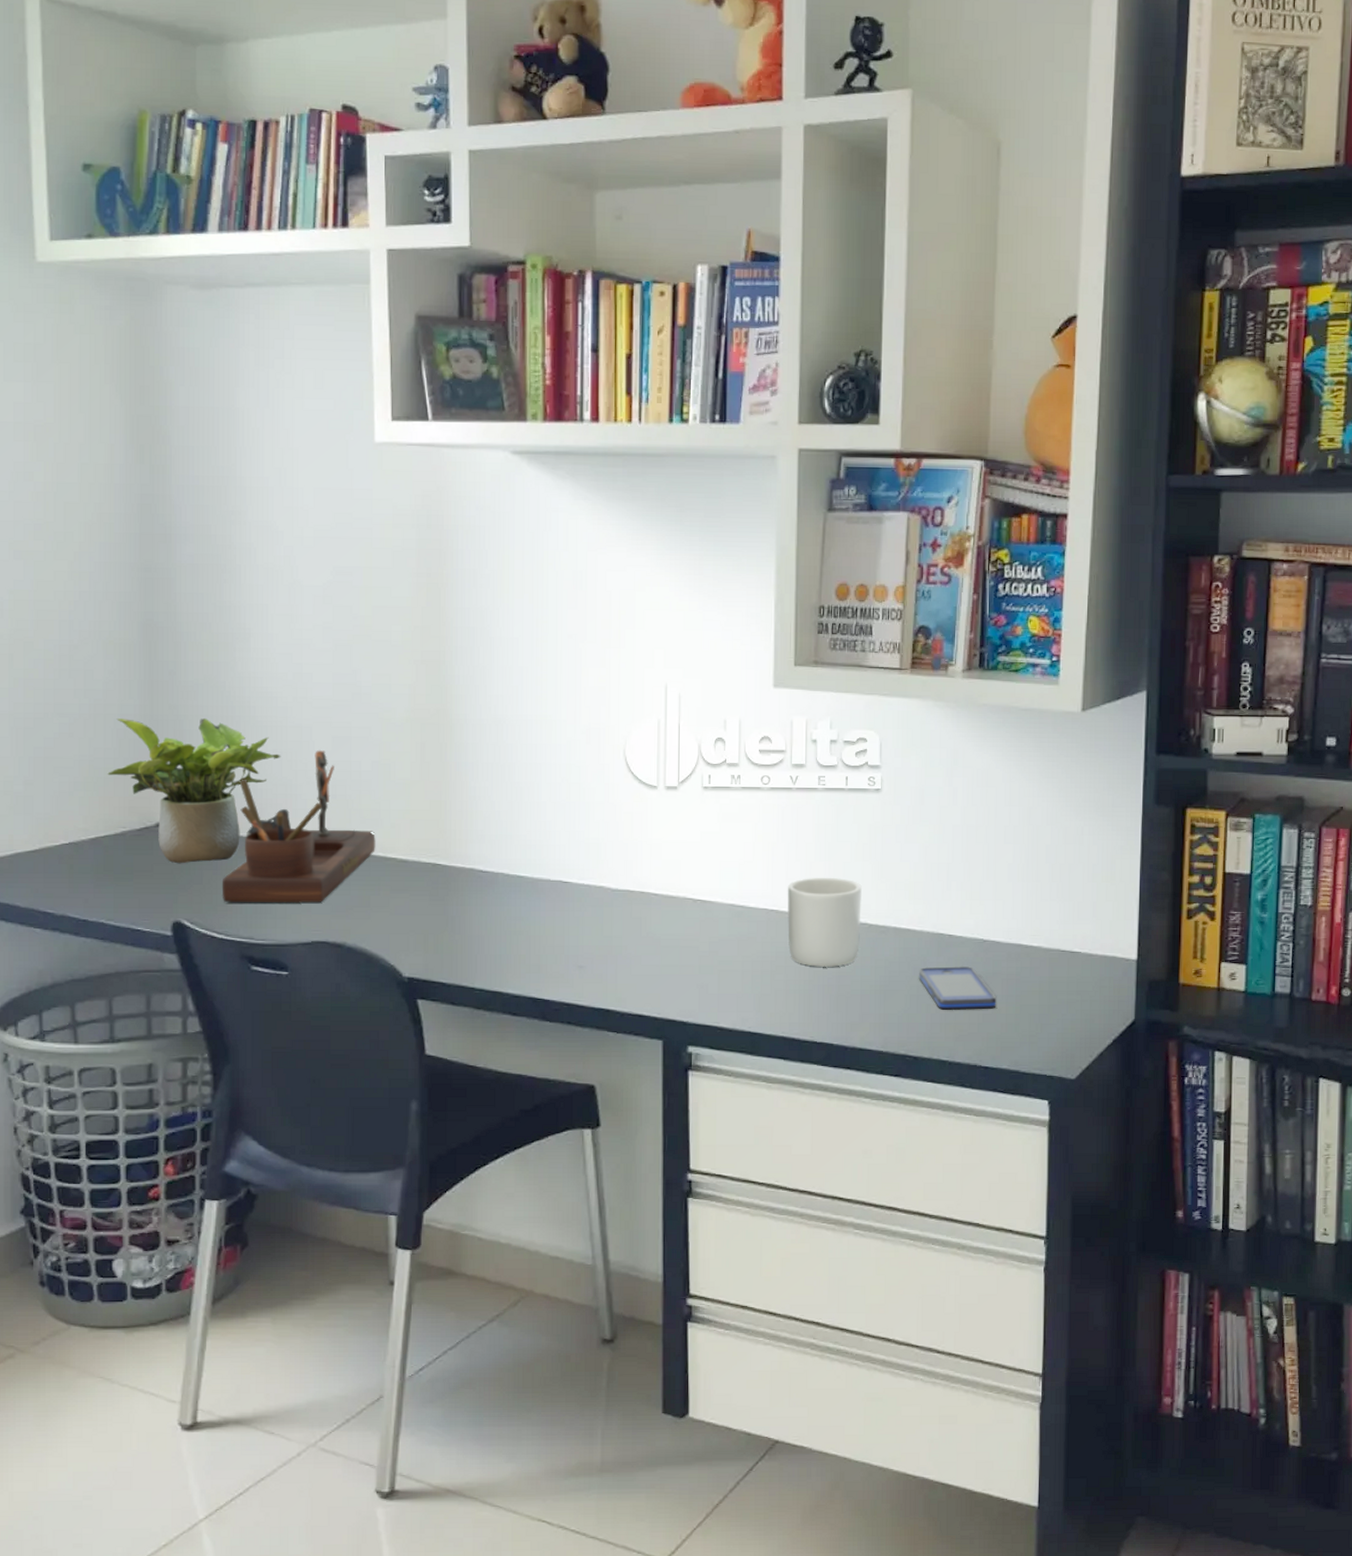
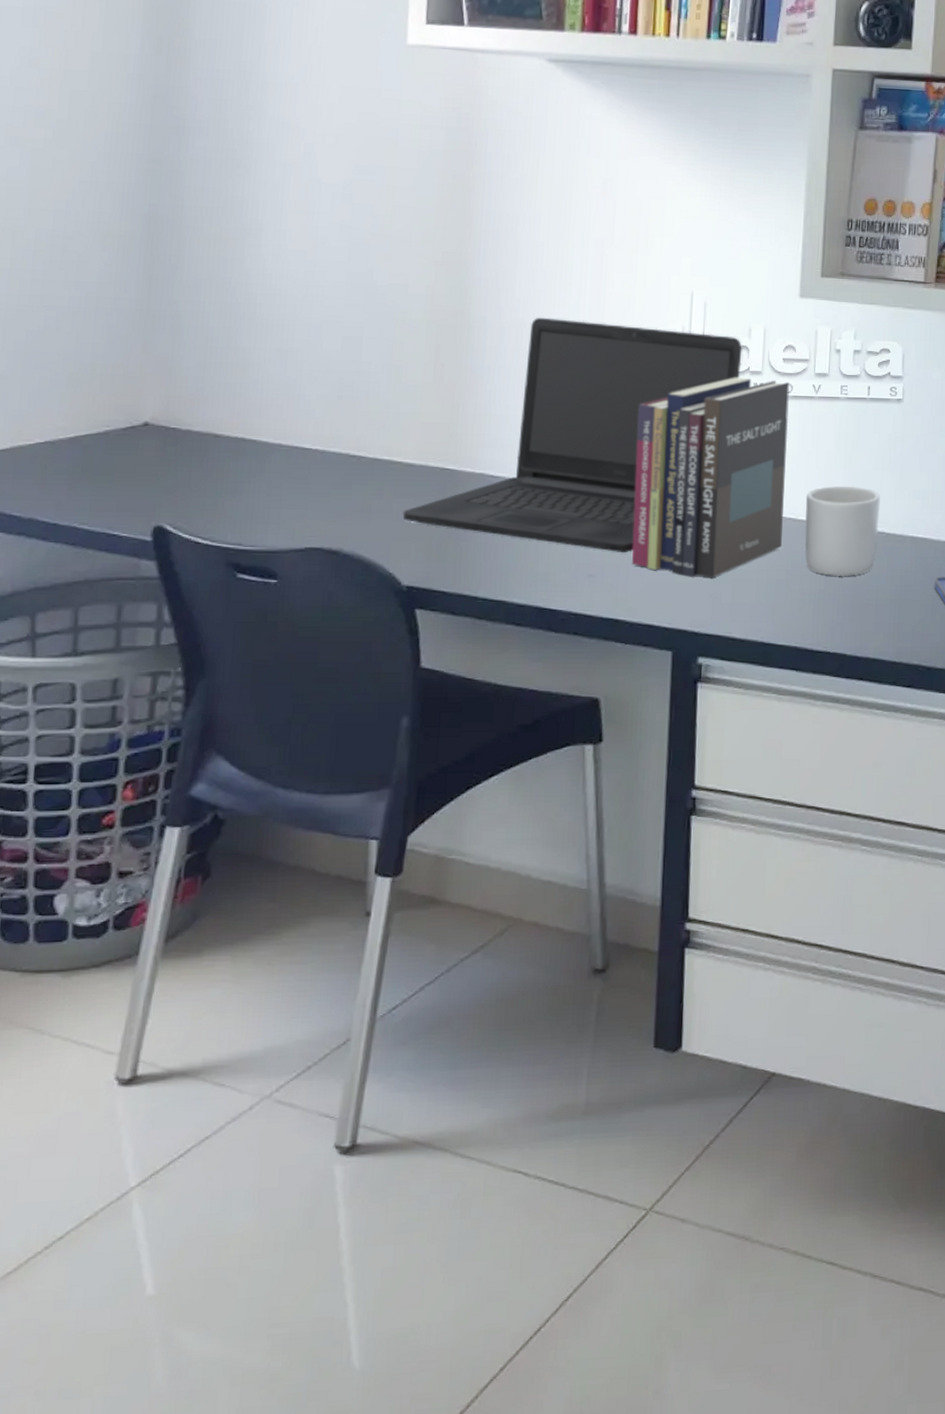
potted plant: present [107,718,281,864] -> none [94,313,286,466]
desk organizer: present [221,749,376,904] -> none [210,349,382,508]
laptop: none [400,713,718,944] -> present [402,317,742,552]
books: none [618,770,768,969] -> present [632,377,790,577]

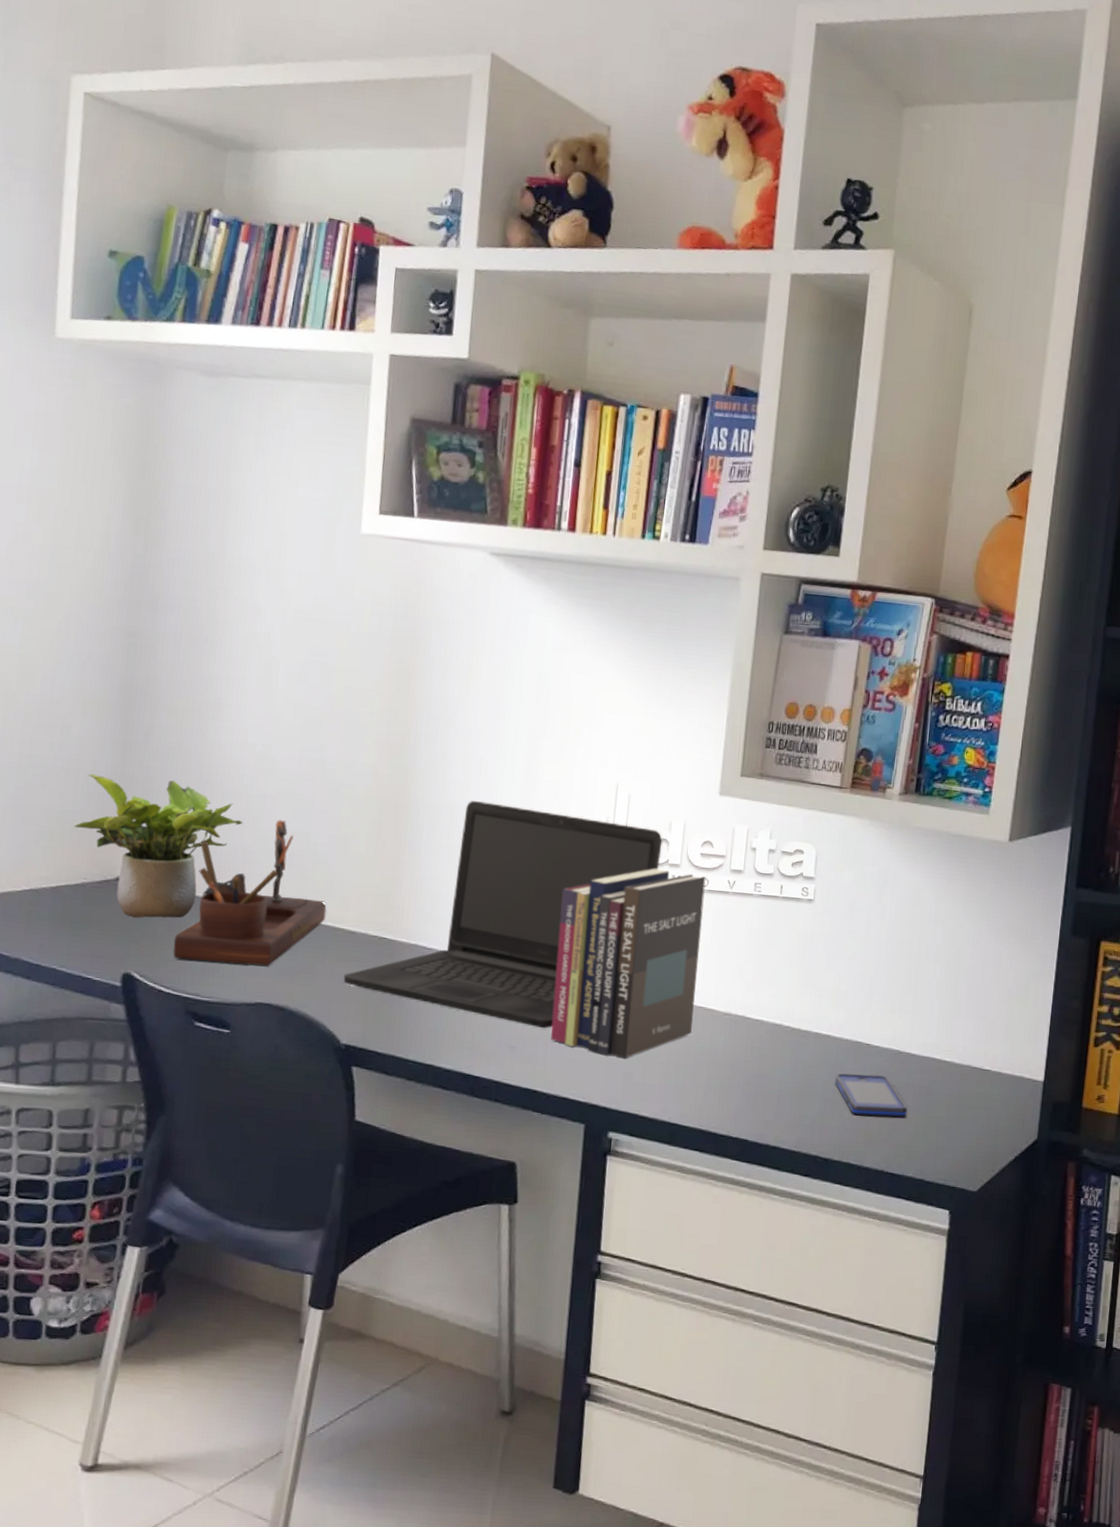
potted plant: none [94,313,286,466] -> present [74,774,243,918]
desk organizer: none [210,349,382,508] -> present [172,819,327,966]
mug: present [805,486,880,576] -> none [713,979,788,1066]

